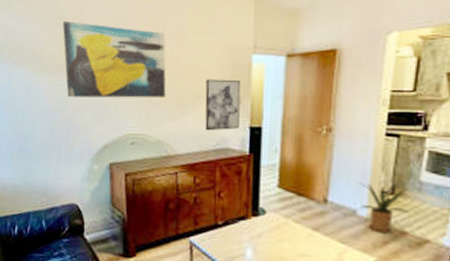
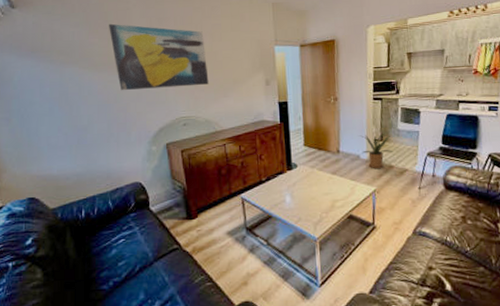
wall art: present [205,79,241,131] -> none [241,66,270,109]

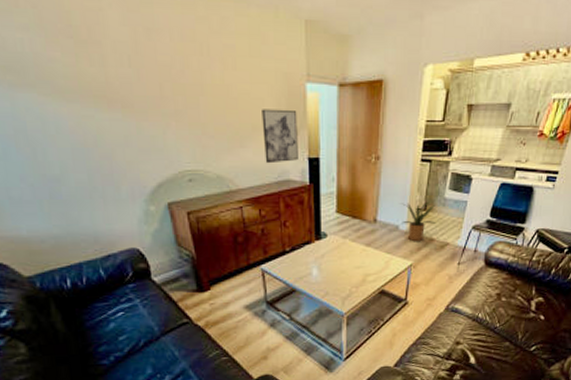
wall art: present [109,23,209,91] -> none [74,30,220,131]
wall art: none [241,66,270,109] -> present [262,109,298,164]

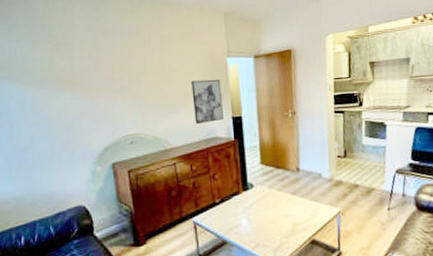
house plant: present [401,200,436,242] -> none [321,147,358,189]

